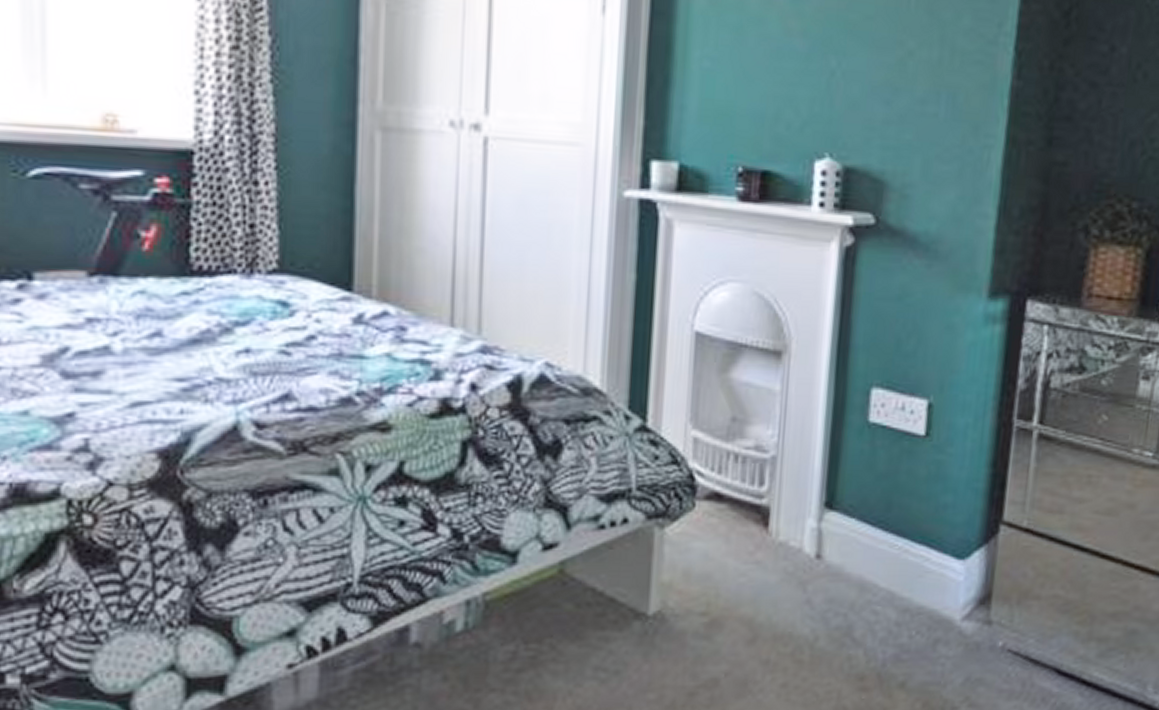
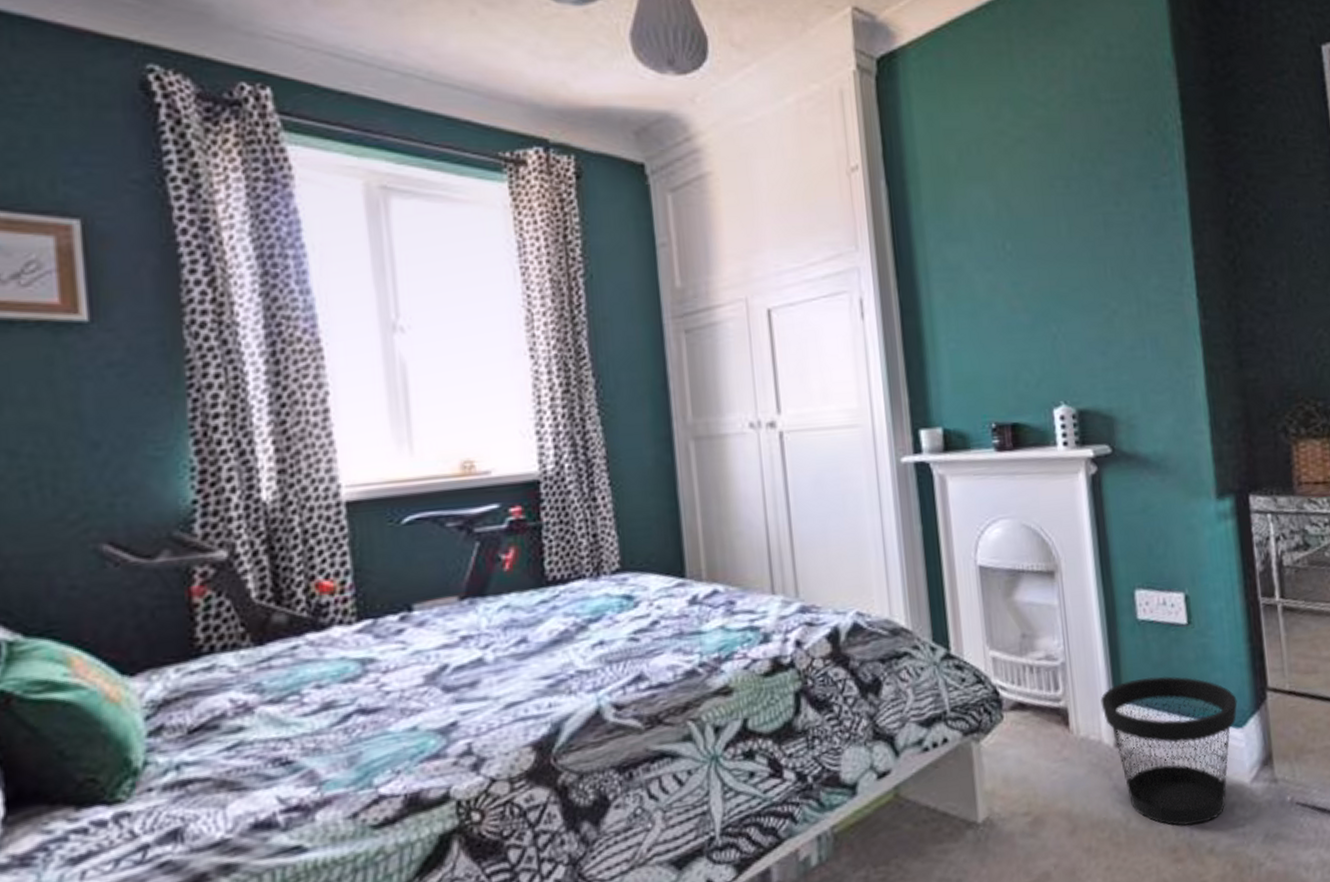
wastebasket: none [808,487,965,655] -> present [1100,676,1238,826]

